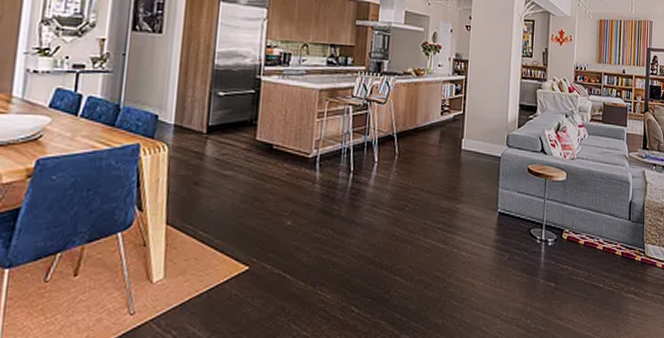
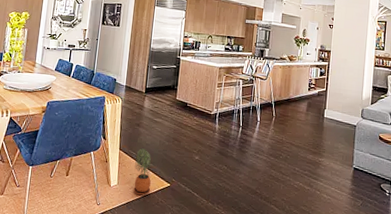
potted plant: none [191,218,219,290] -> present [133,148,151,196]

